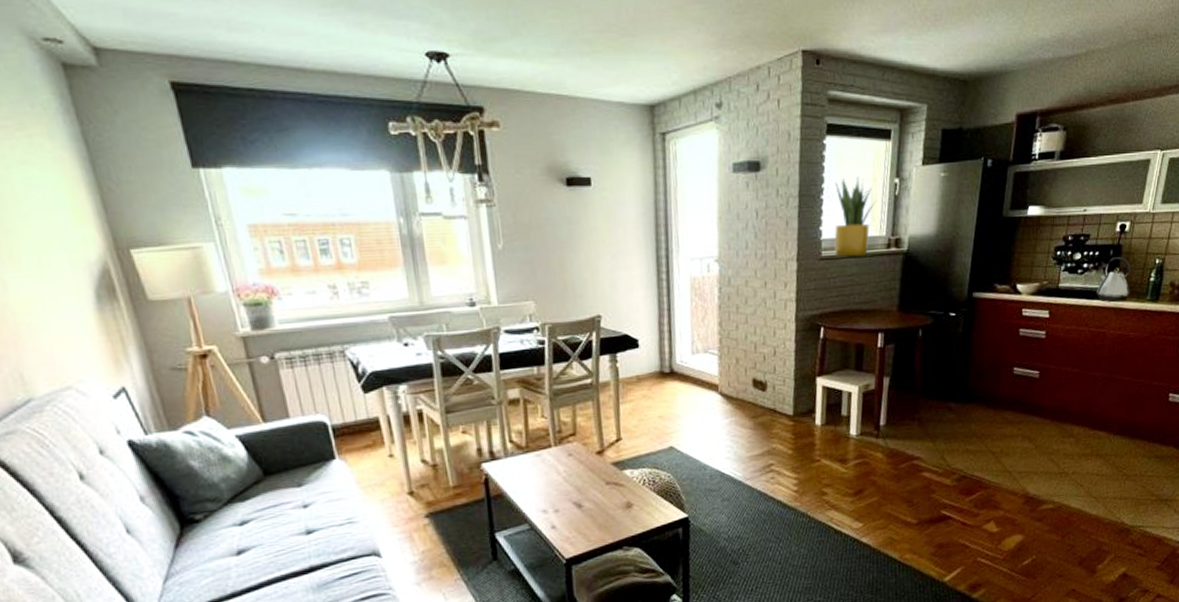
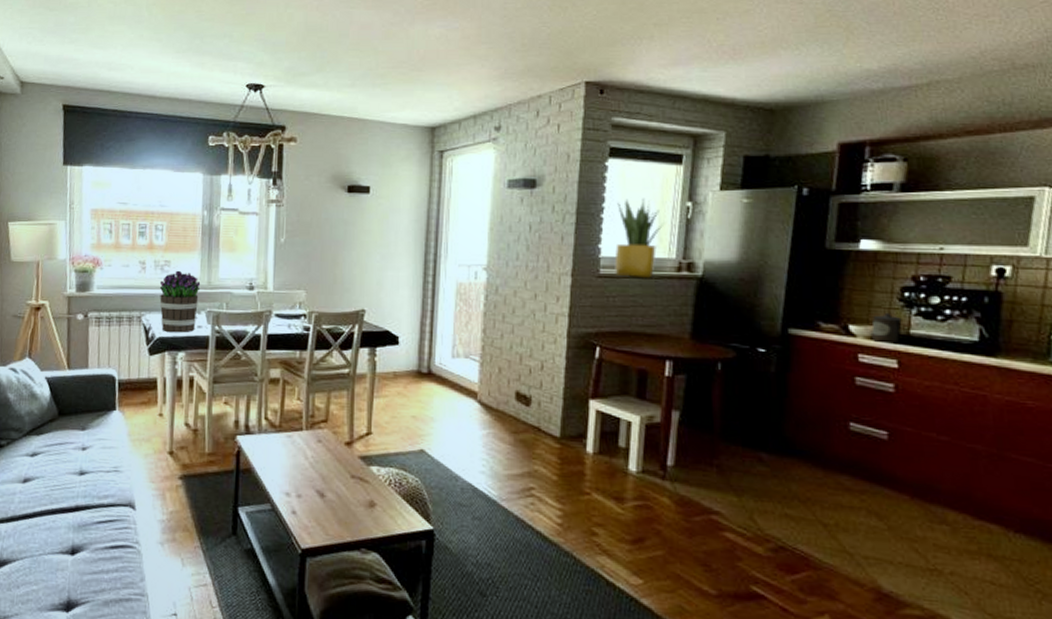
bouquet: none [359,291,414,365] -> present [159,270,201,333]
canister: none [1033,270,1054,298] -> present [871,312,902,344]
kettle: present [1096,257,1131,303] -> none [966,306,1021,361]

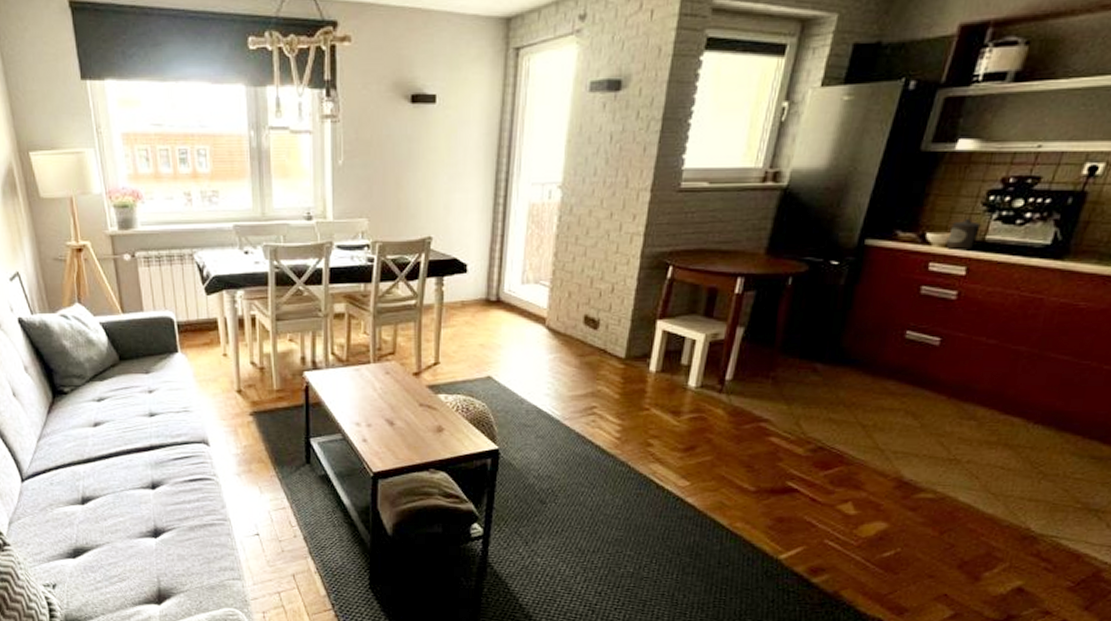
bouquet: present [159,270,201,333] -> none [209,201,254,270]
planter: present [614,198,665,278] -> none [696,98,756,190]

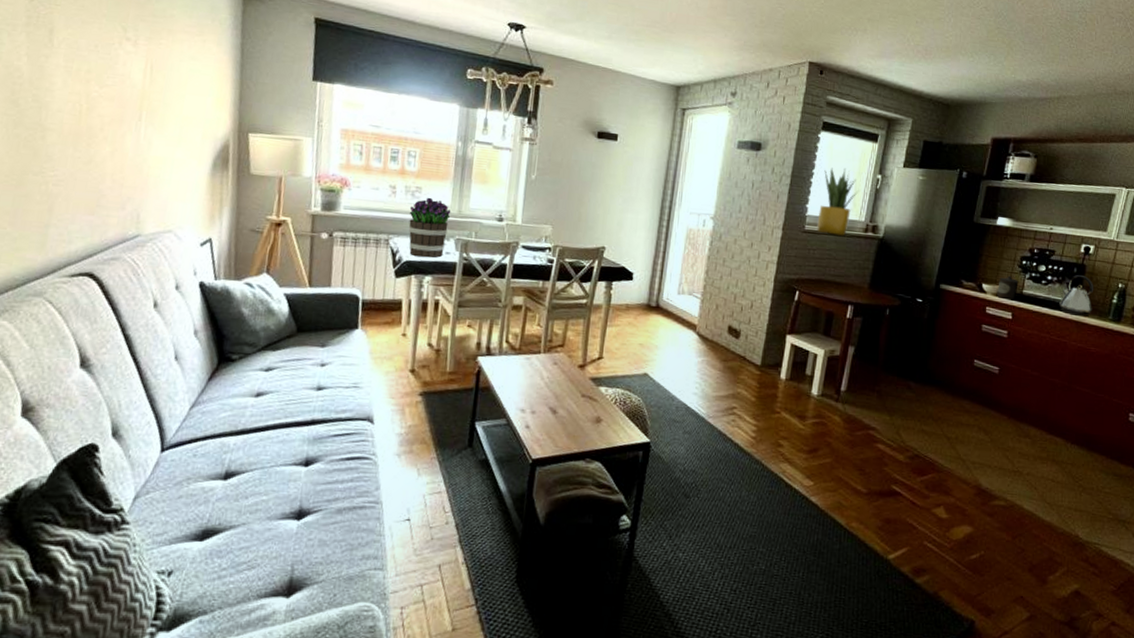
bouquet: none [209,201,254,270] -> present [408,197,451,258]
planter: none [696,98,756,190] -> present [817,168,859,236]
kettle: none [1037,207,1097,264] -> present [1058,275,1094,317]

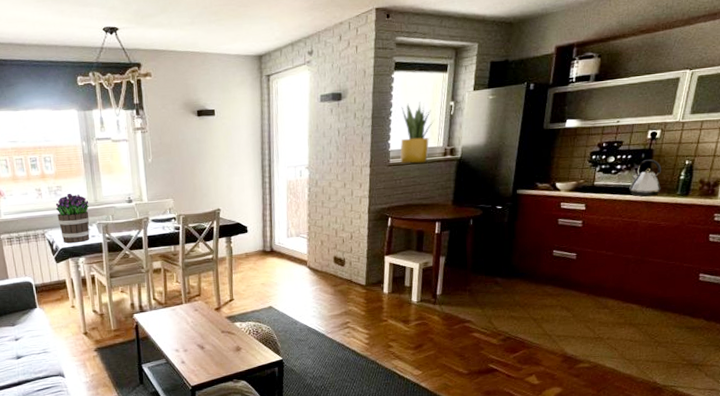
canister: present [997,275,1019,301] -> none [570,171,590,194]

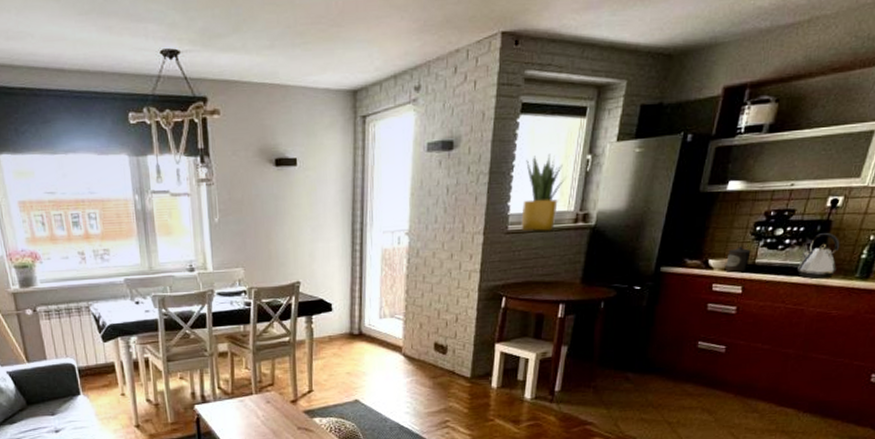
bouquet: present [55,193,90,244] -> none [102,258,143,320]
canister: none [570,171,590,194] -> present [725,246,751,273]

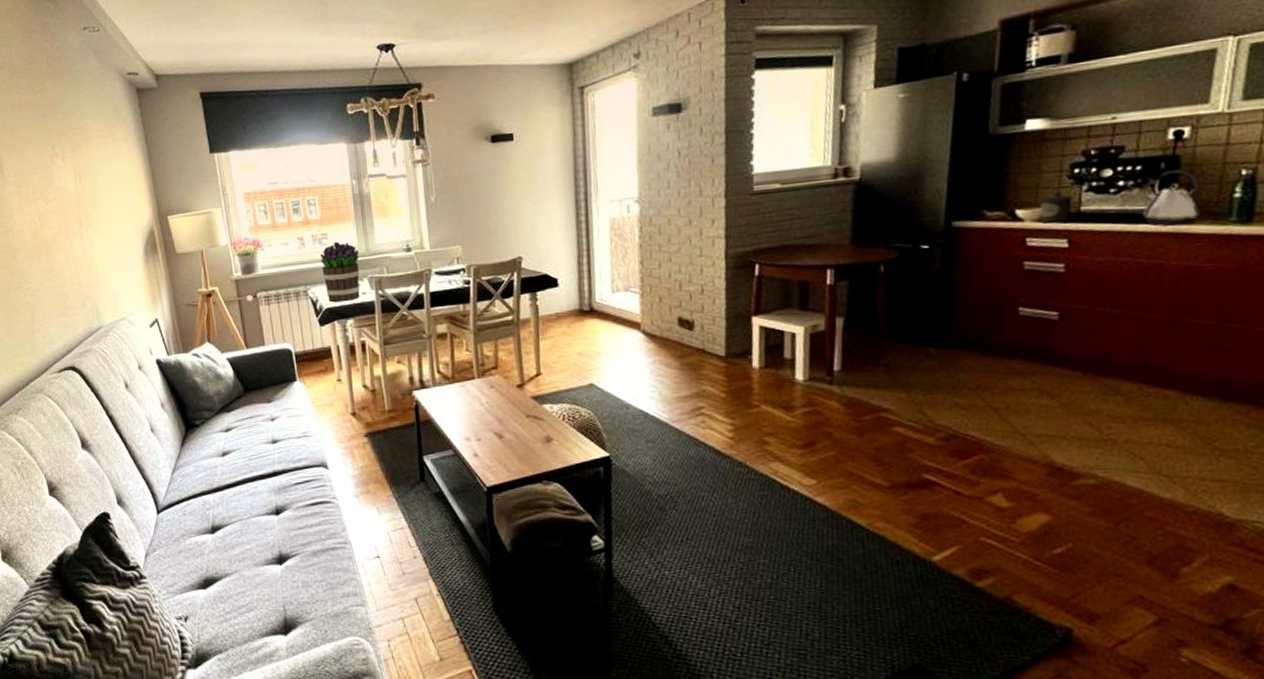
bouquet: none [102,258,143,320] -> present [320,241,360,303]
planter: present [521,153,567,232] -> none [767,107,818,191]

